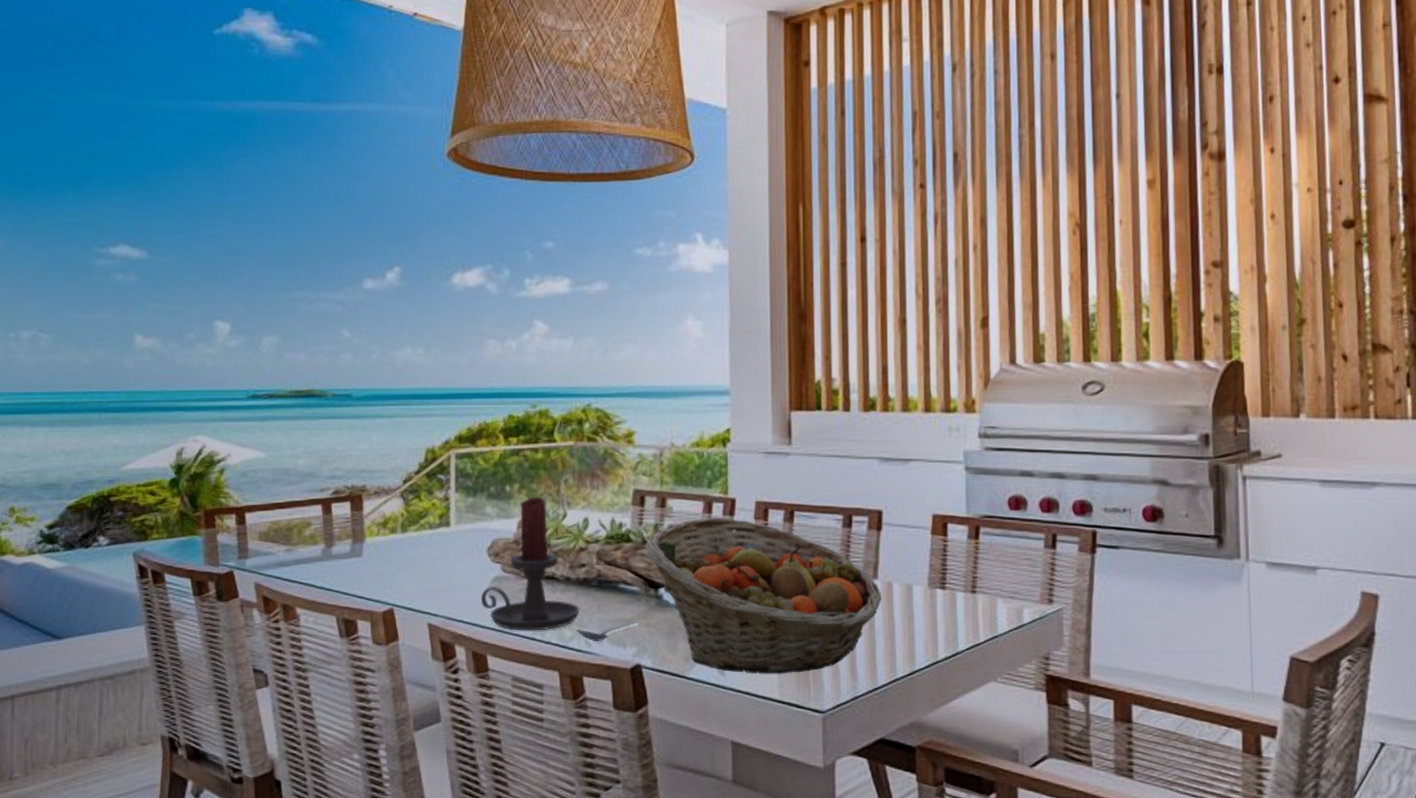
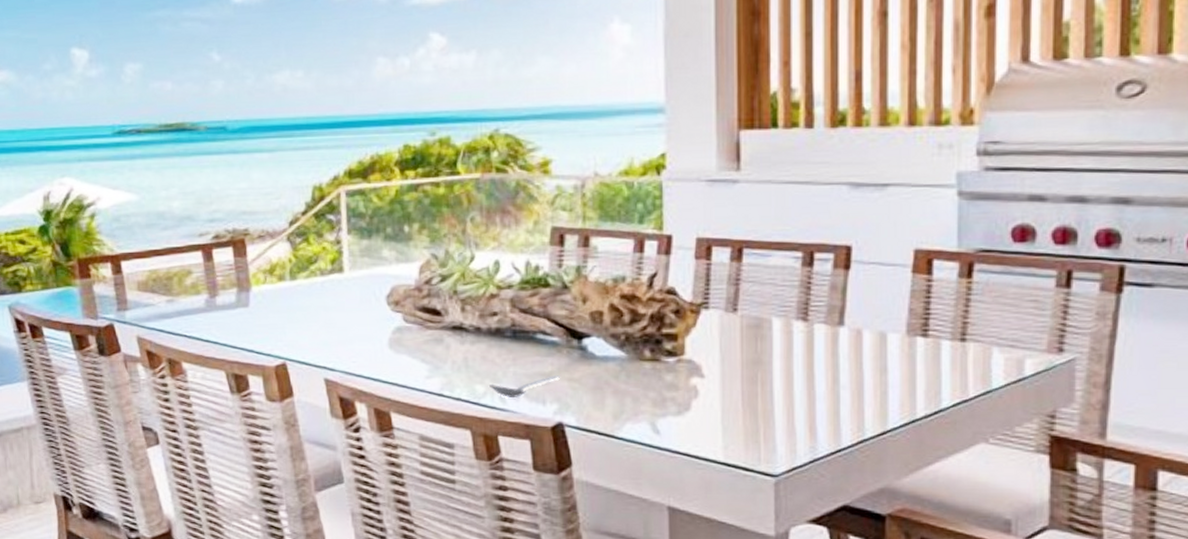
candle holder: present [480,497,580,631] -> none [381,237,493,386]
fruit basket: present [646,518,882,674] -> none [567,257,849,434]

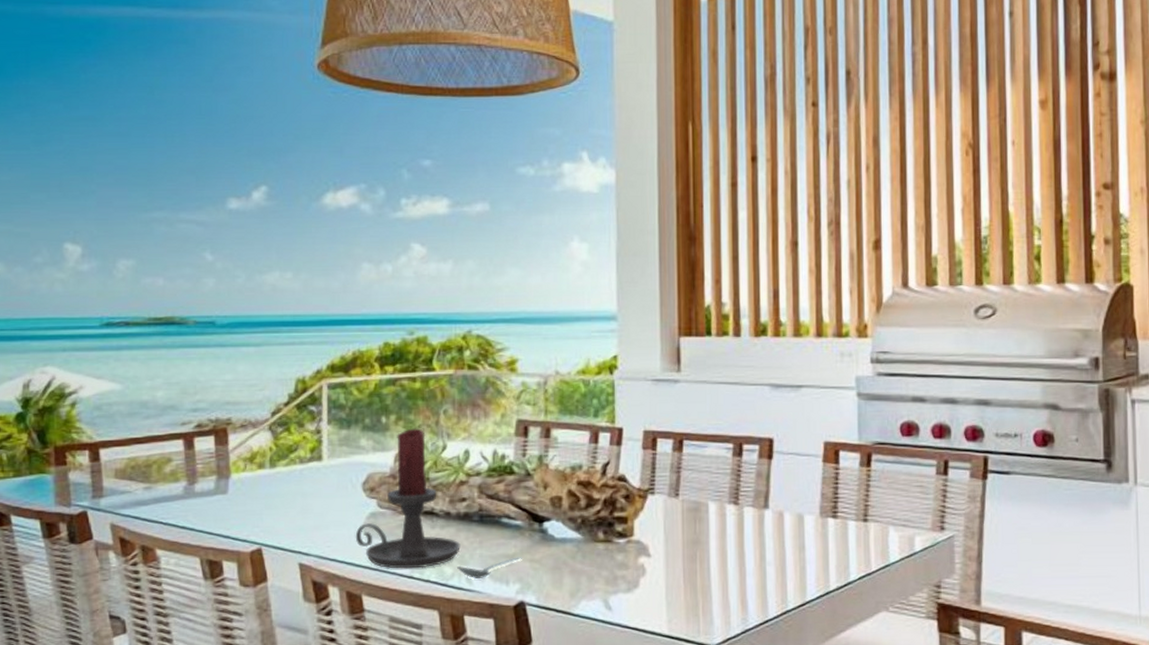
candle holder: none [381,237,493,386] -> present [355,428,461,569]

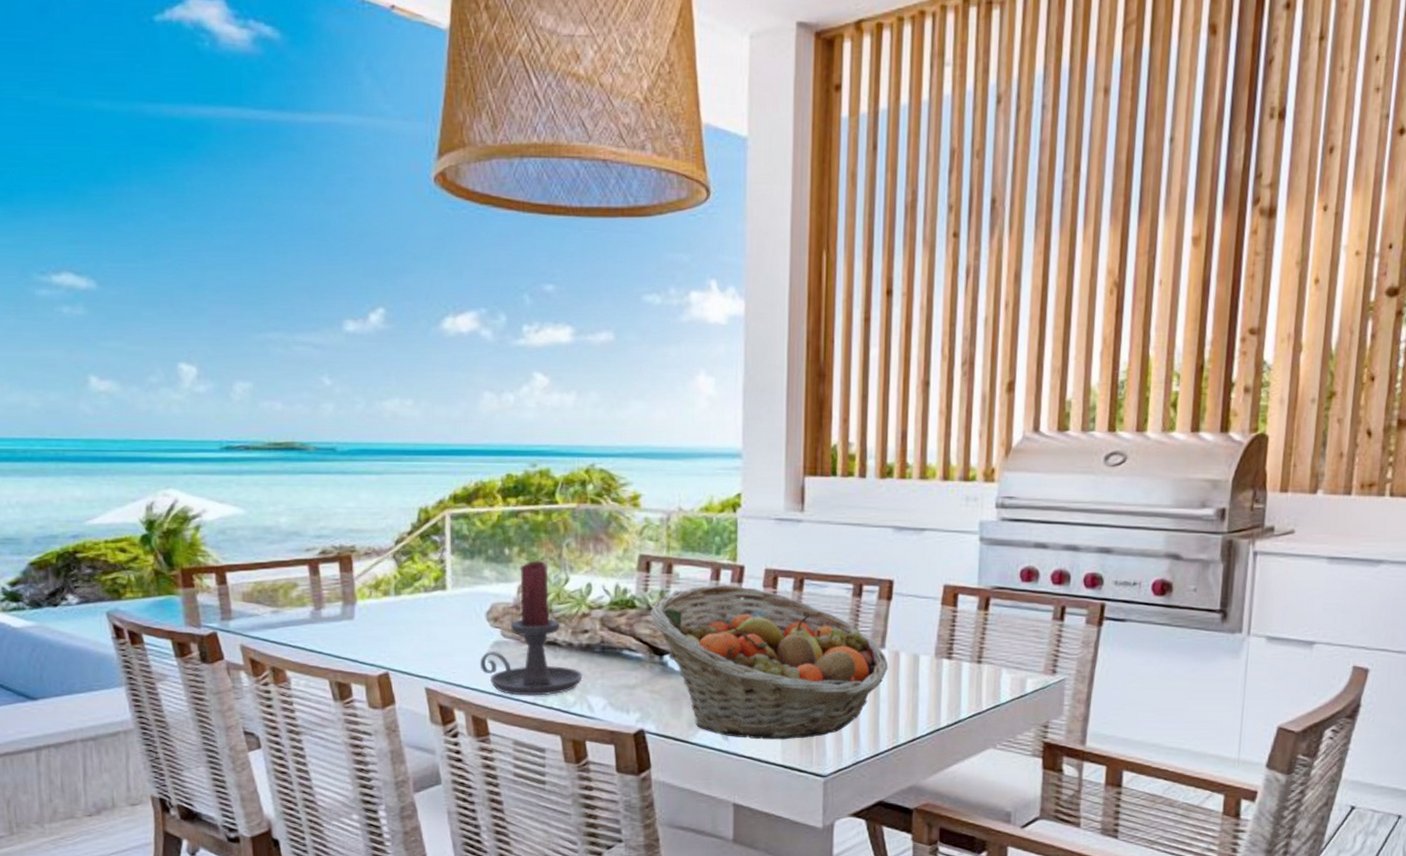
spoon: present [457,557,522,578] -> none [579,688,642,707]
fruit basket: none [530,448,773,609] -> present [651,585,889,740]

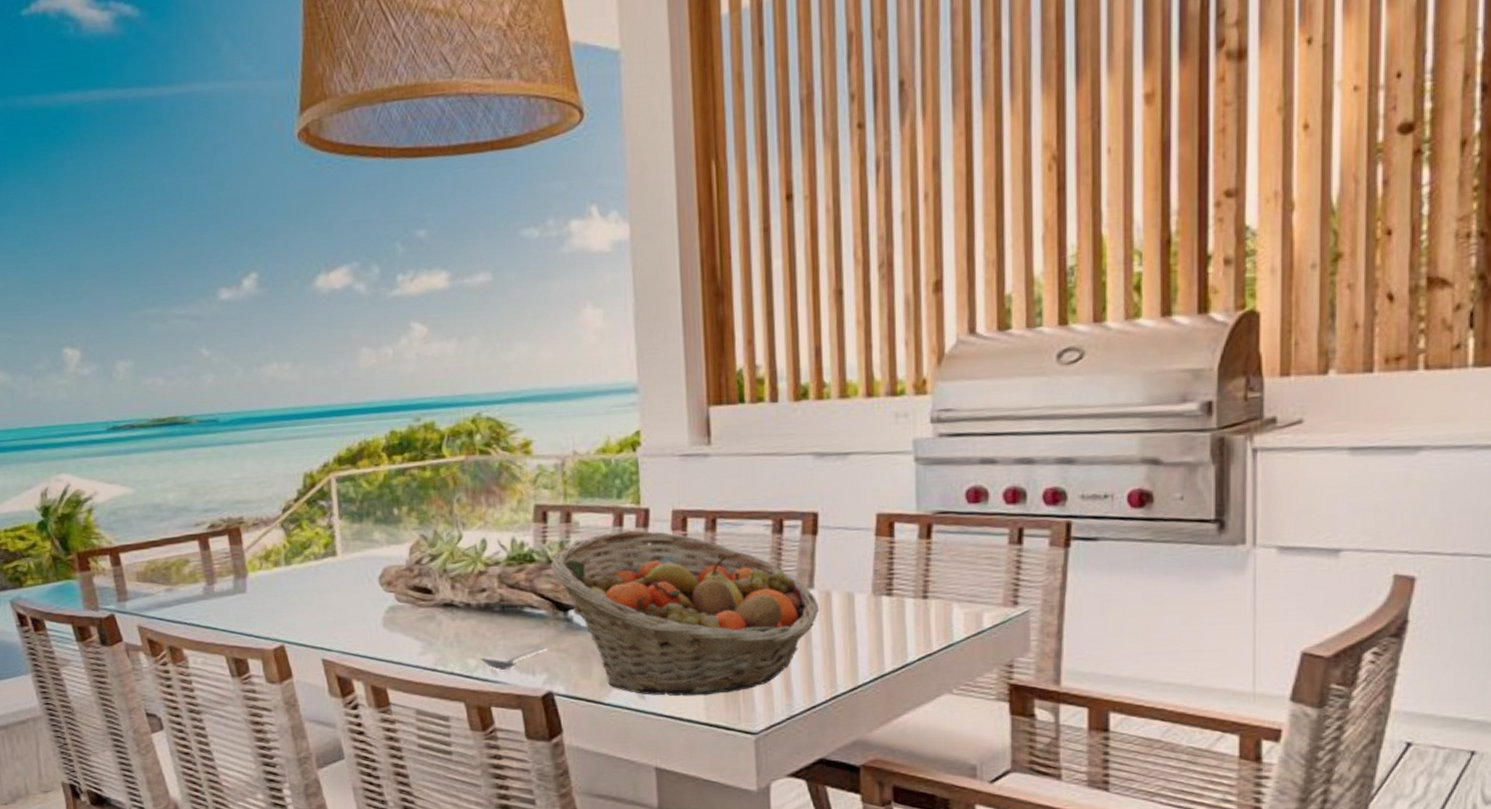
candle holder: present [480,560,583,696] -> none [375,518,483,663]
spoon: none [579,688,642,707] -> present [481,647,548,670]

